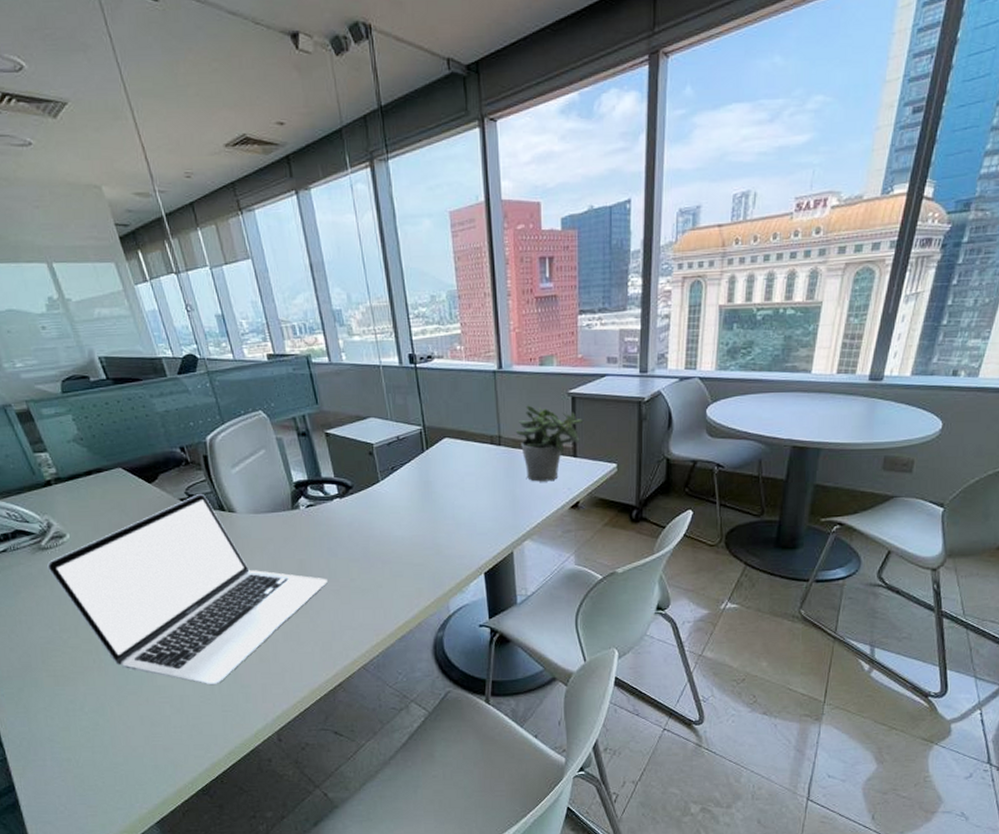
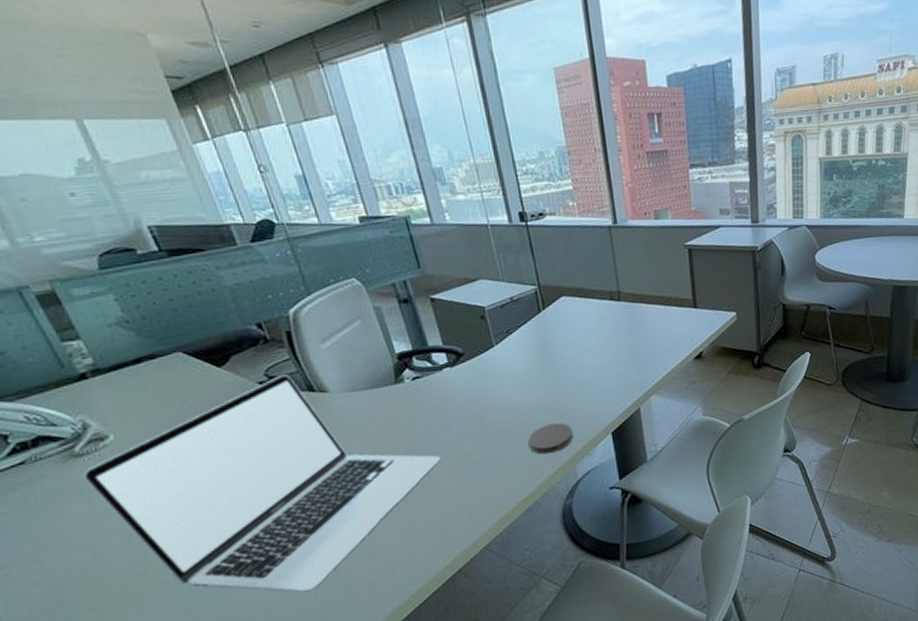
coaster: none [406,559,449,587] -> present [528,423,574,455]
potted plant: present [515,405,584,482] -> none [634,259,702,335]

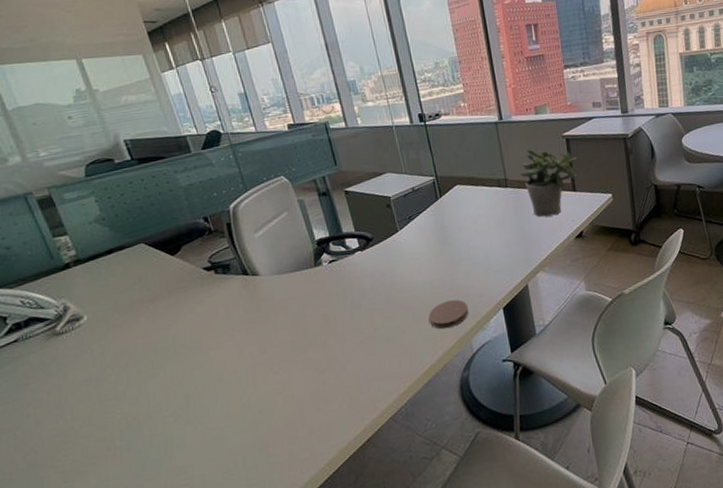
laptop: present [82,375,440,592] -> none [60,261,352,459]
potted plant: none [634,259,702,335] -> present [519,149,579,217]

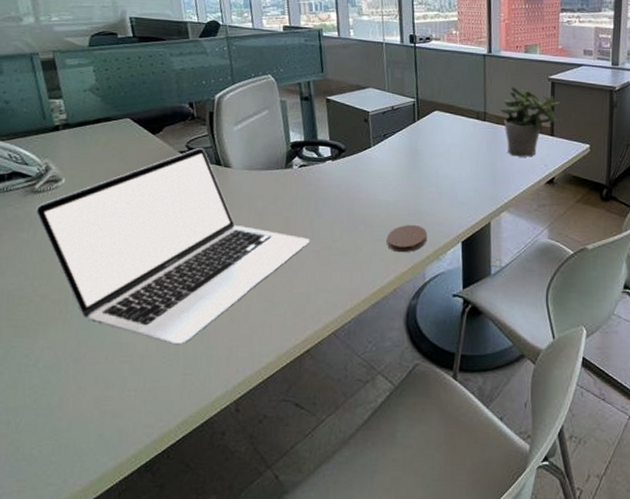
laptop: none [60,261,352,459] -> present [34,148,310,345]

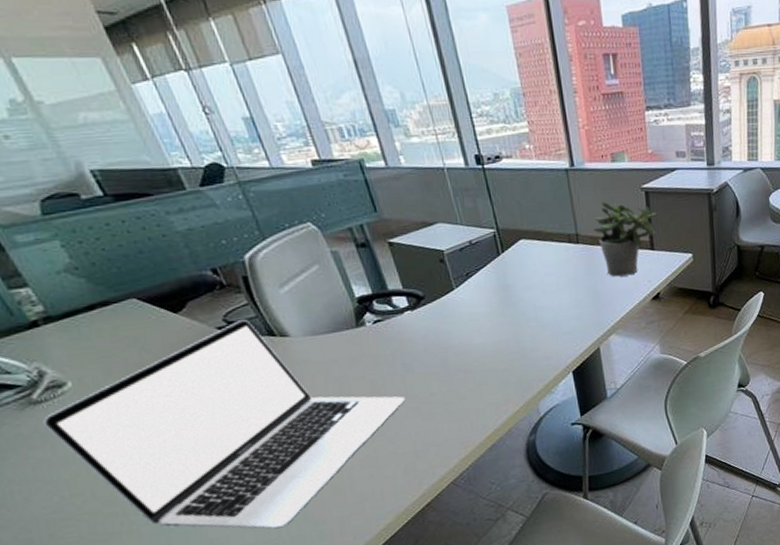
coaster: present [386,225,428,253] -> none [490,363,536,394]

